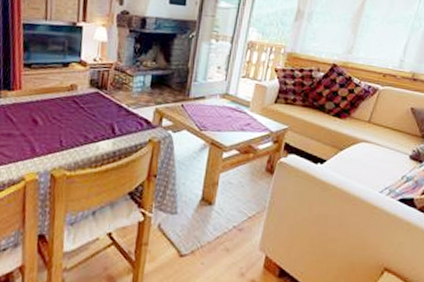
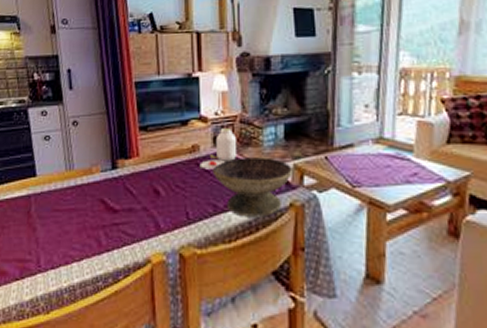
jar: none [75,73,111,107] -> present [199,128,237,170]
decorative bowl: none [86,99,155,149] -> present [212,157,294,217]

